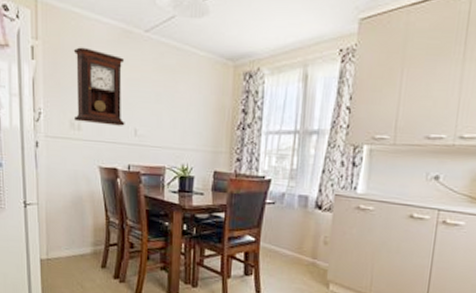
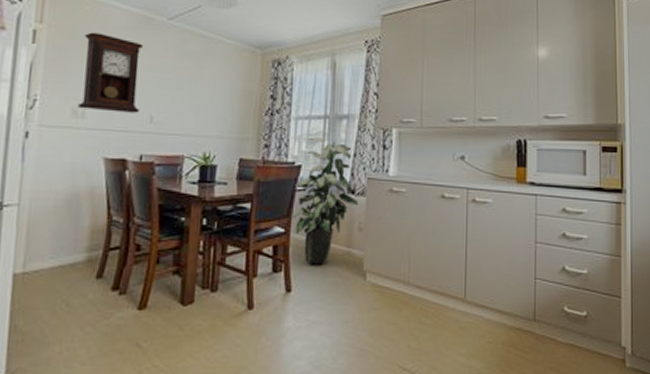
indoor plant: none [261,152,325,273] -> present [291,137,359,265]

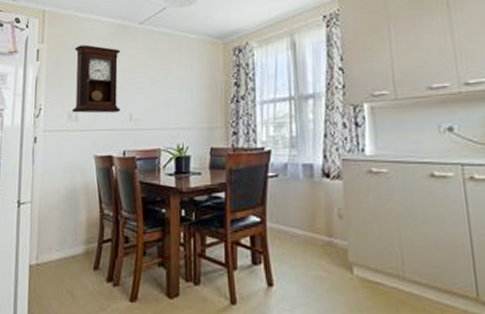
indoor plant: present [291,137,359,265] -> none [266,120,336,257]

